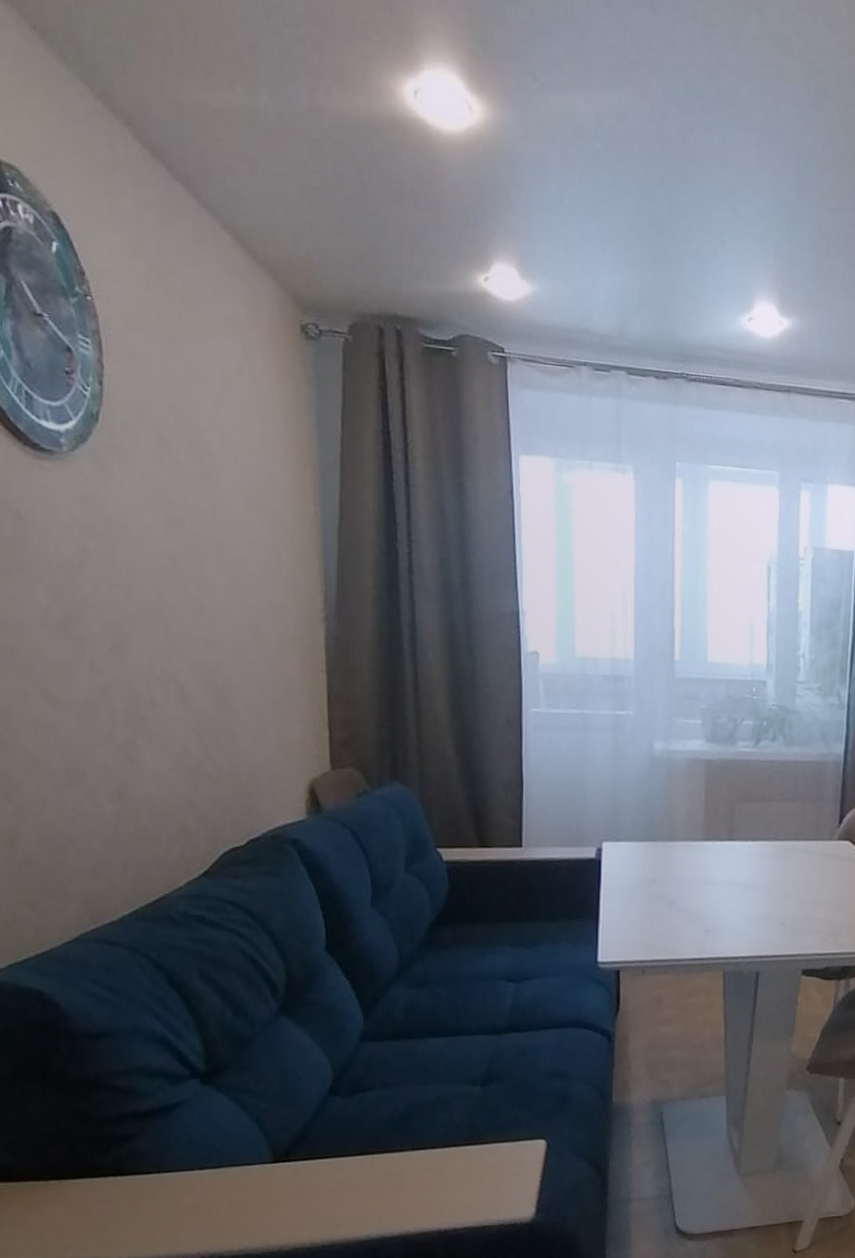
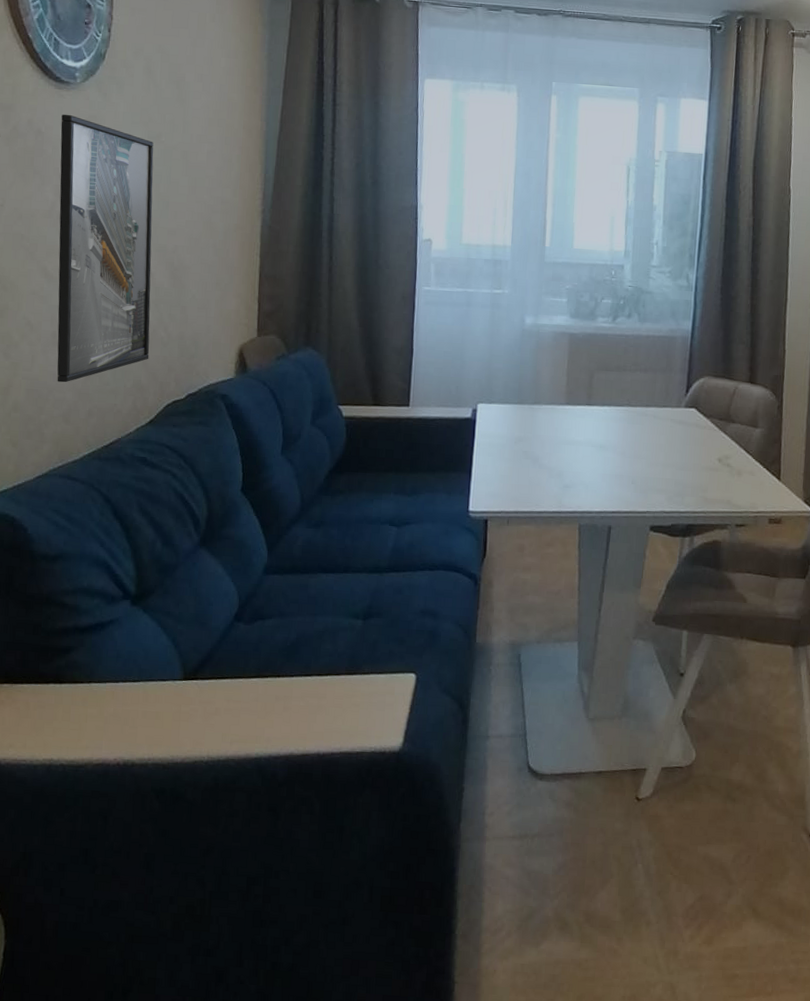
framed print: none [46,492,196,830] -> present [57,114,154,383]

